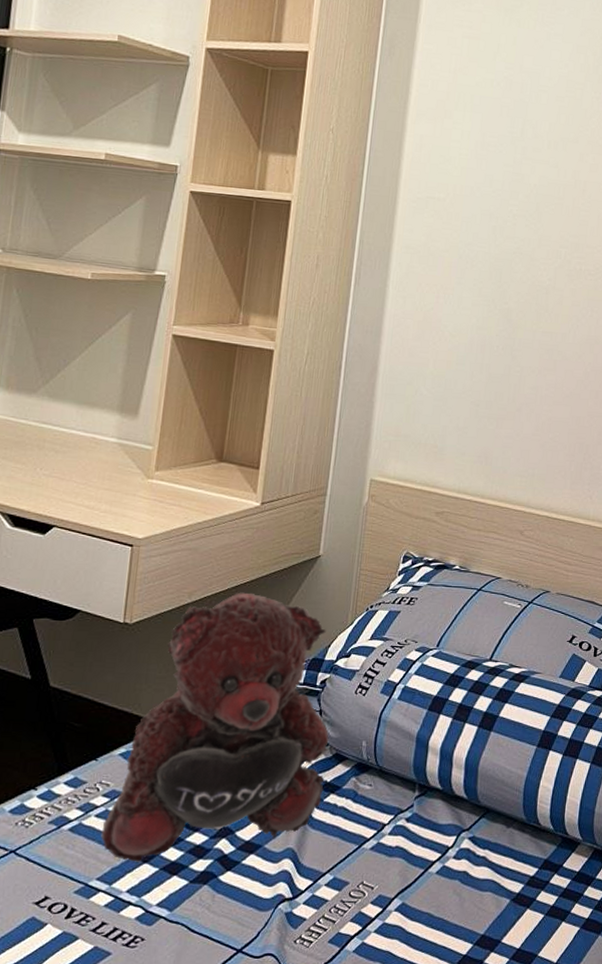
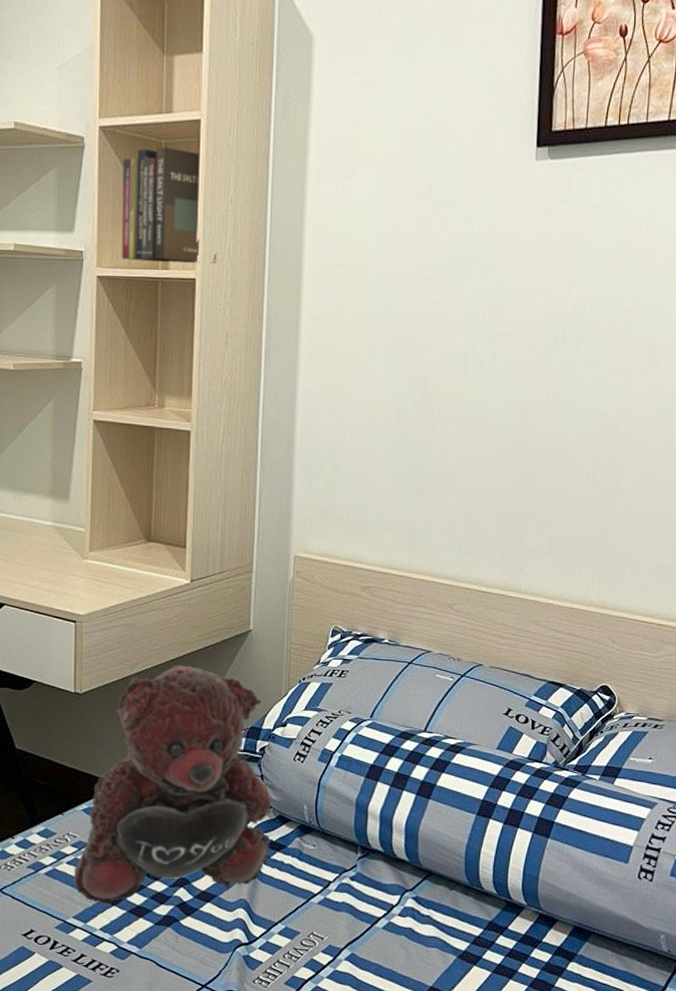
books: none [217,73,315,188] -> present [121,147,217,264]

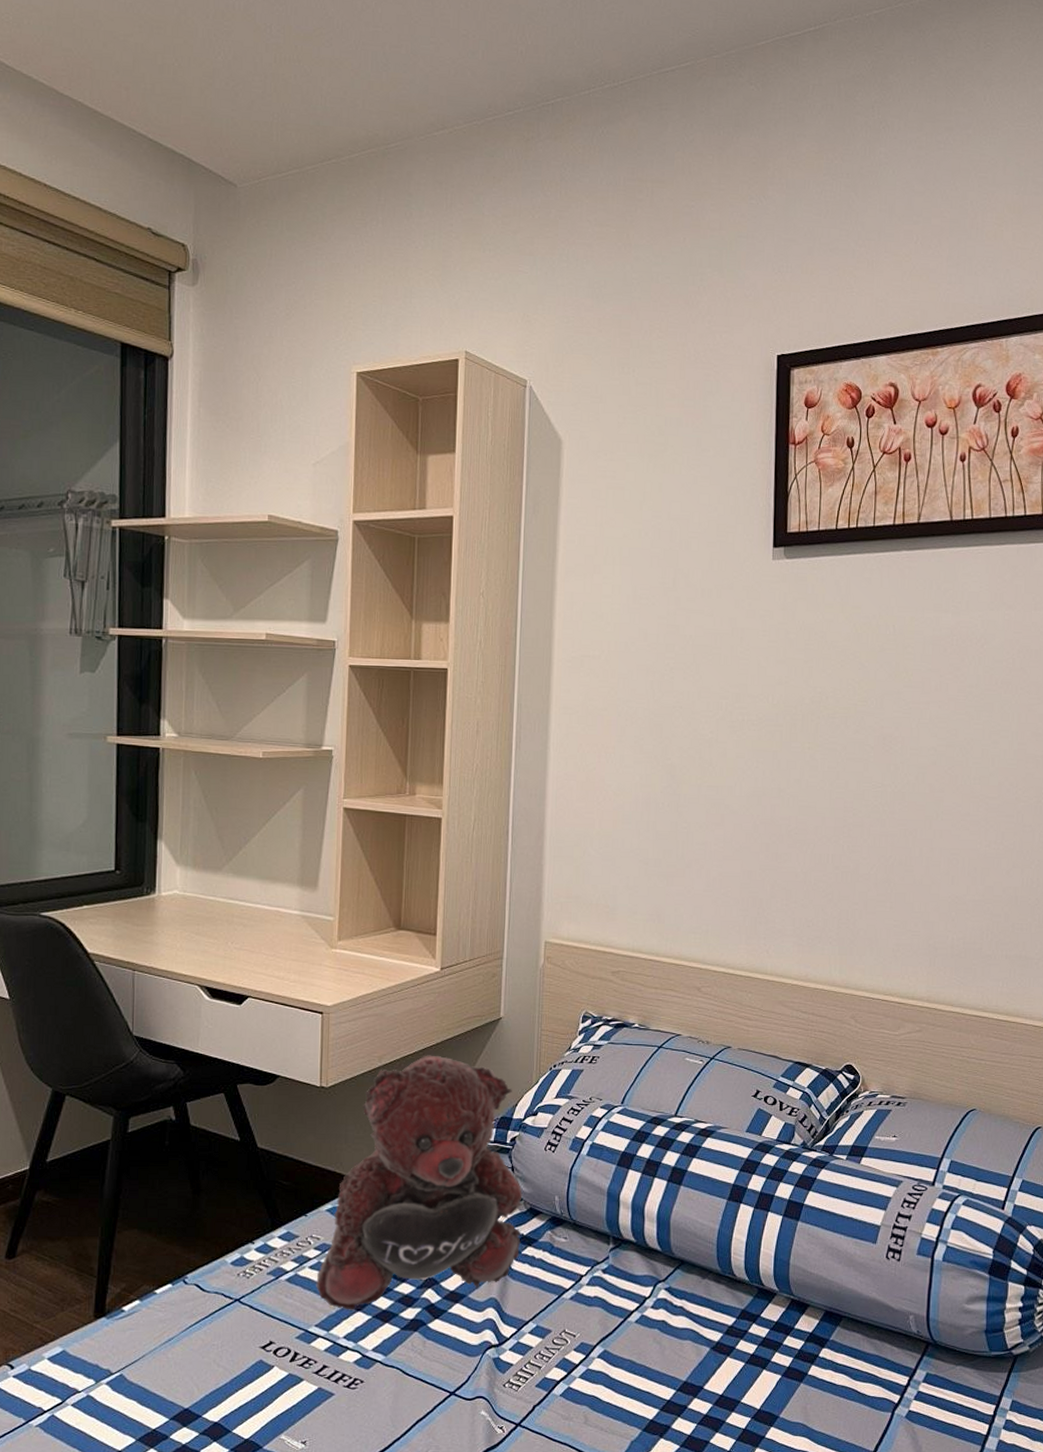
books: present [121,147,217,264] -> none [373,542,469,654]

